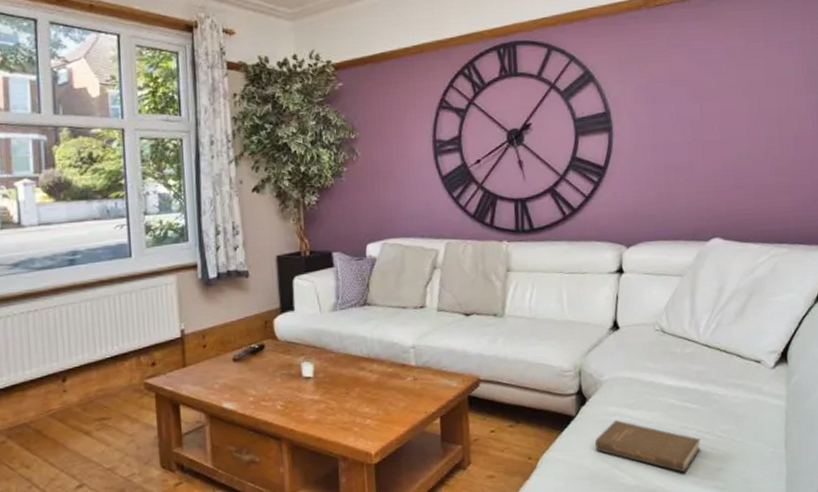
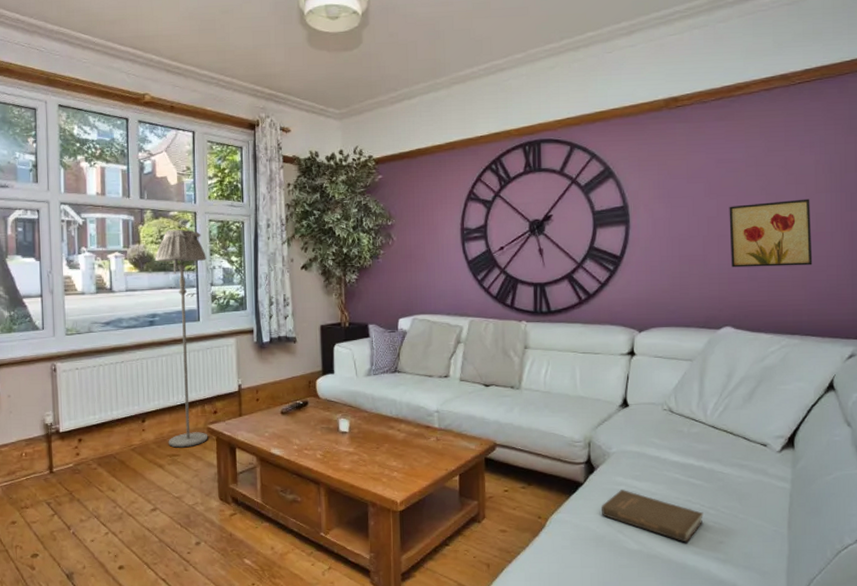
floor lamp: none [74,149,146,410] -> present [155,229,208,448]
wall art: none [712,101,797,175] -> present [729,199,813,268]

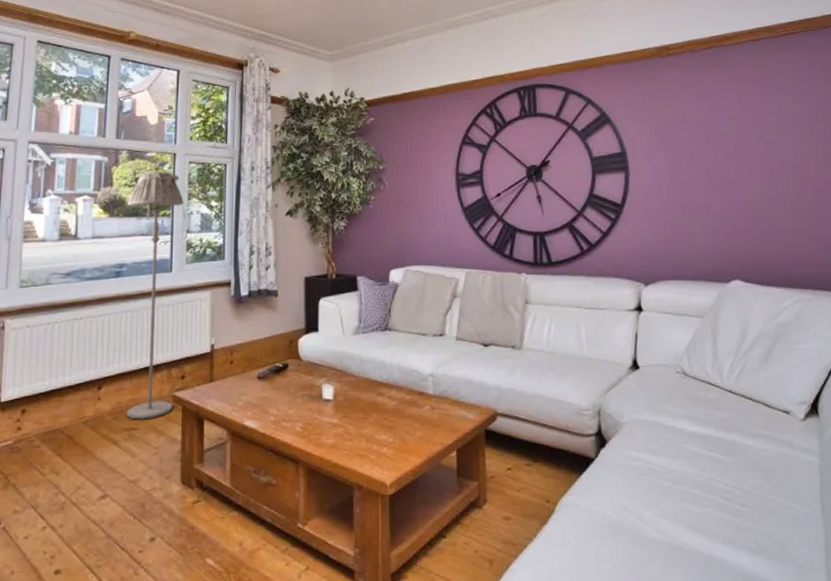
book: present [600,490,703,543] -> none [615,466,729,530]
wall art: present [729,199,813,268] -> none [727,147,817,217]

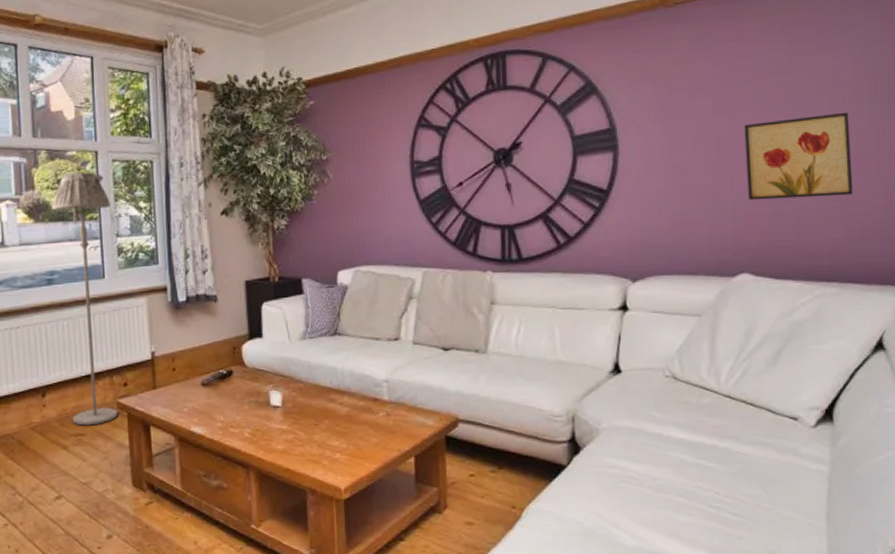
wall art: none [727,147,817,217] -> present [744,112,853,201]

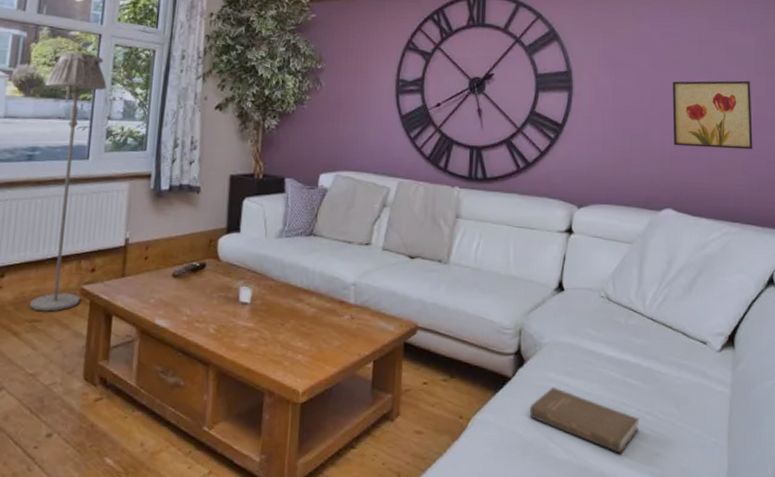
book: none [588,474,718,538] -> present [529,387,640,454]

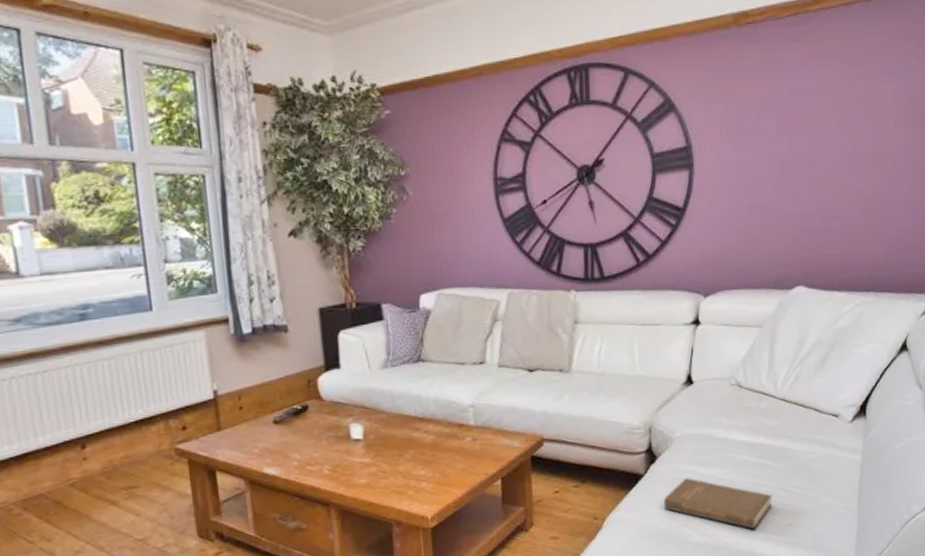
floor lamp: present [29,51,107,312] -> none [79,187,177,478]
wall art: present [672,80,753,150] -> none [803,135,890,218]

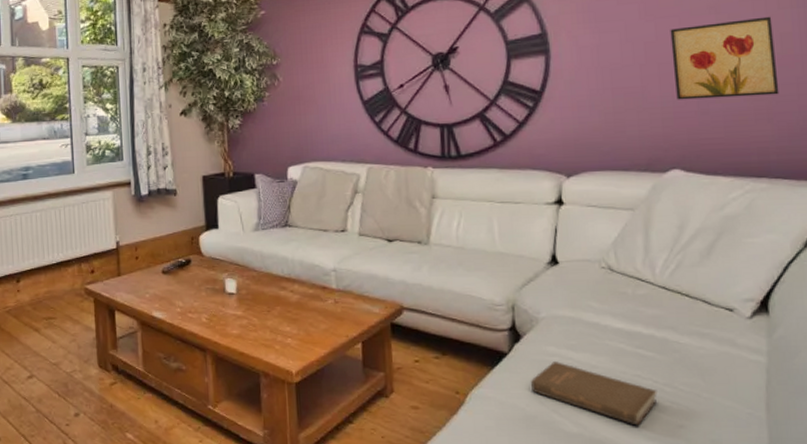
wall art: none [803,135,890,218] -> present [670,16,779,100]

